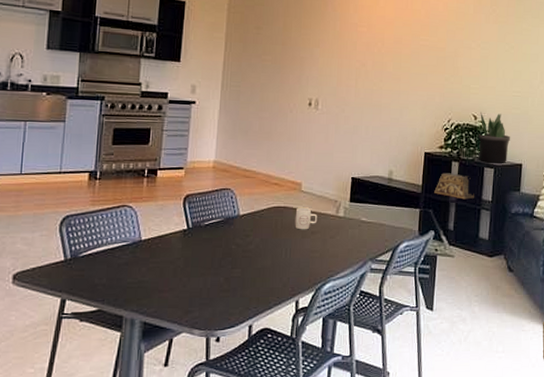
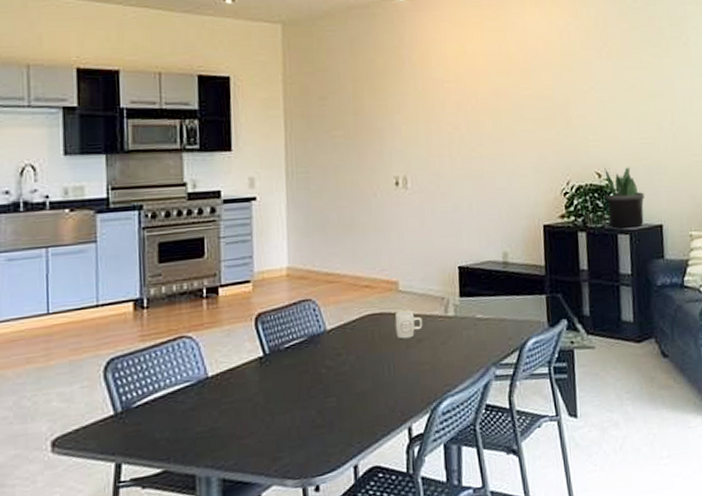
decorative box: present [434,173,474,200] -> none [561,246,610,277]

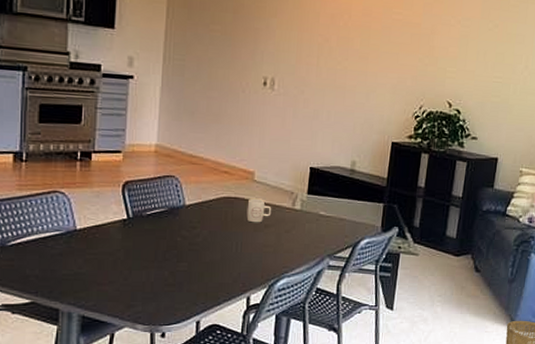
planter: present [604,167,644,229] -> none [451,98,487,158]

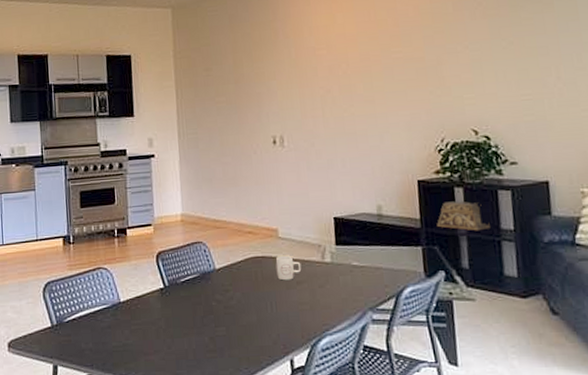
decorative box: none [400,165,444,195] -> present [437,201,490,231]

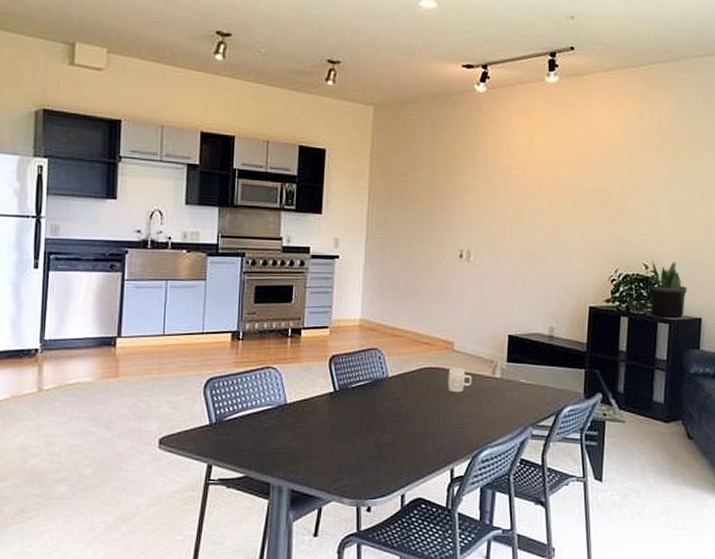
decorative box: present [437,201,490,231] -> none [601,329,647,359]
planter: none [481,124,527,185] -> present [650,260,687,319]

